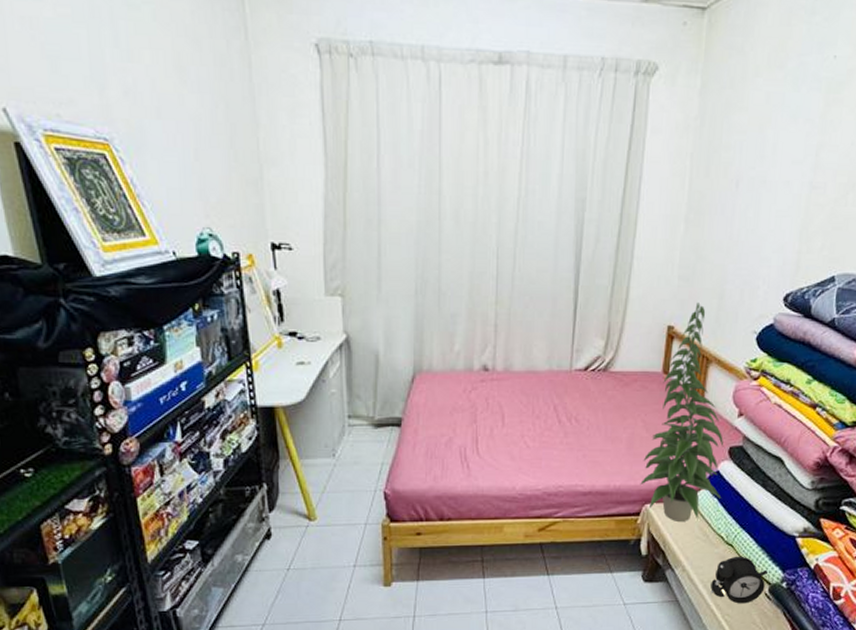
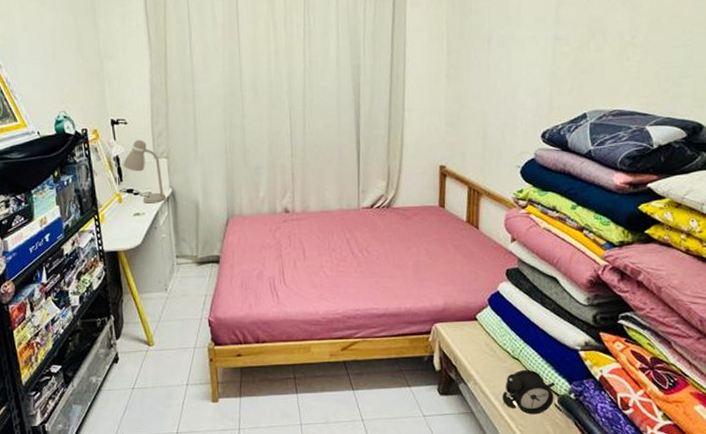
desk lamp: none [285,271,338,351] -> present [123,140,166,204]
plant: present [640,302,724,521] -> none [428,144,504,339]

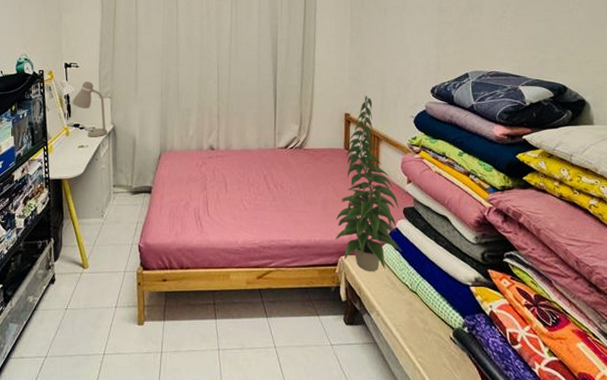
plant: none [428,144,504,339] -> present [335,95,402,271]
alarm clock: present [502,369,555,415] -> none [402,302,450,347]

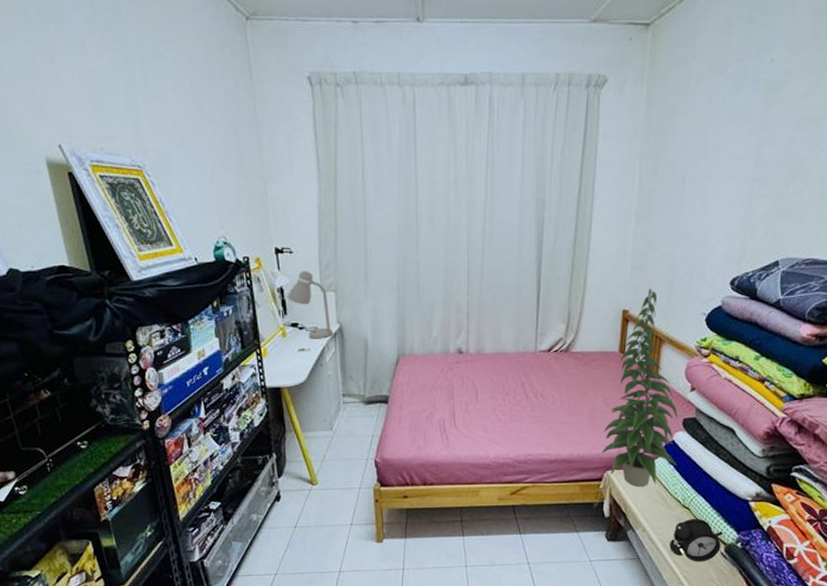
alarm clock: none [402,302,450,347] -> present [669,518,723,562]

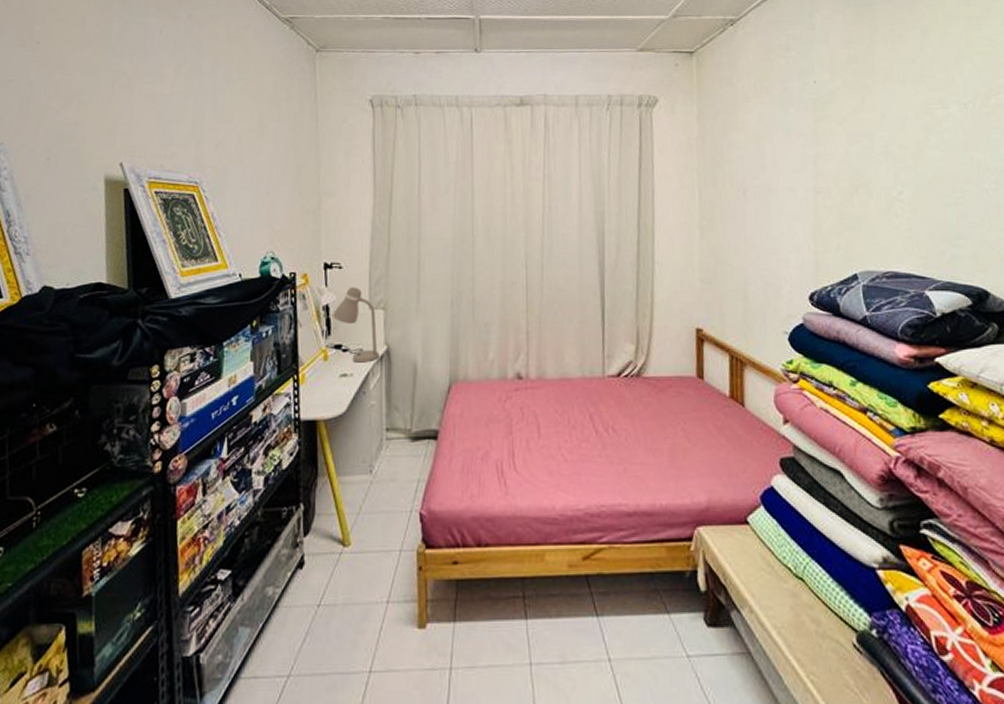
plant: present [601,288,678,486] -> none [688,304,781,548]
alarm clock: present [669,518,723,562] -> none [786,593,852,658]

